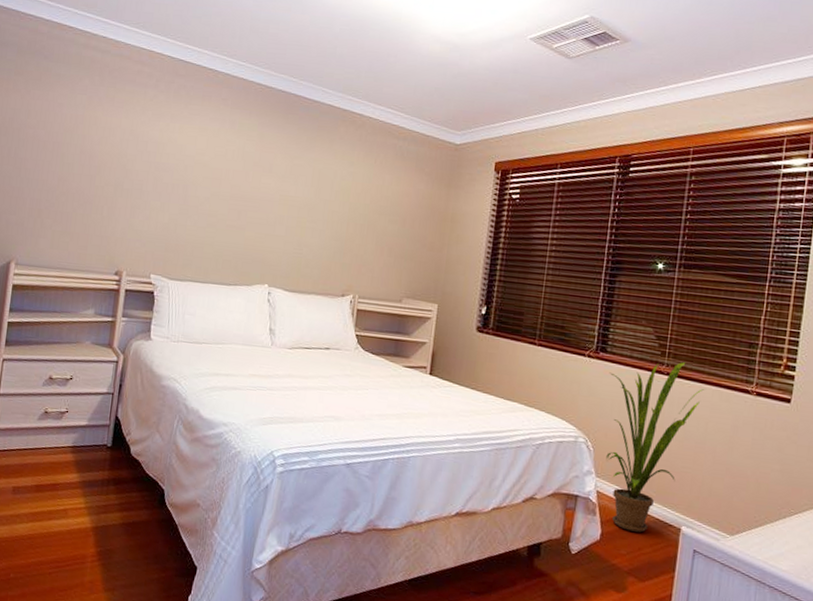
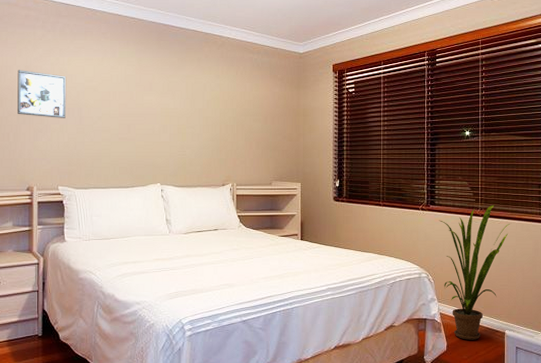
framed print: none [115,133,175,195] -> present [18,70,67,118]

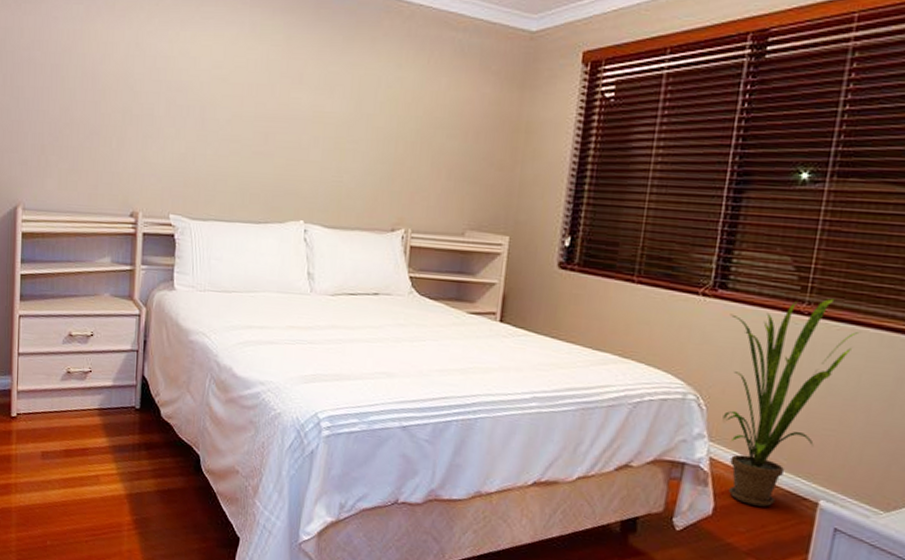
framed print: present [18,70,67,118] -> none [123,48,188,120]

